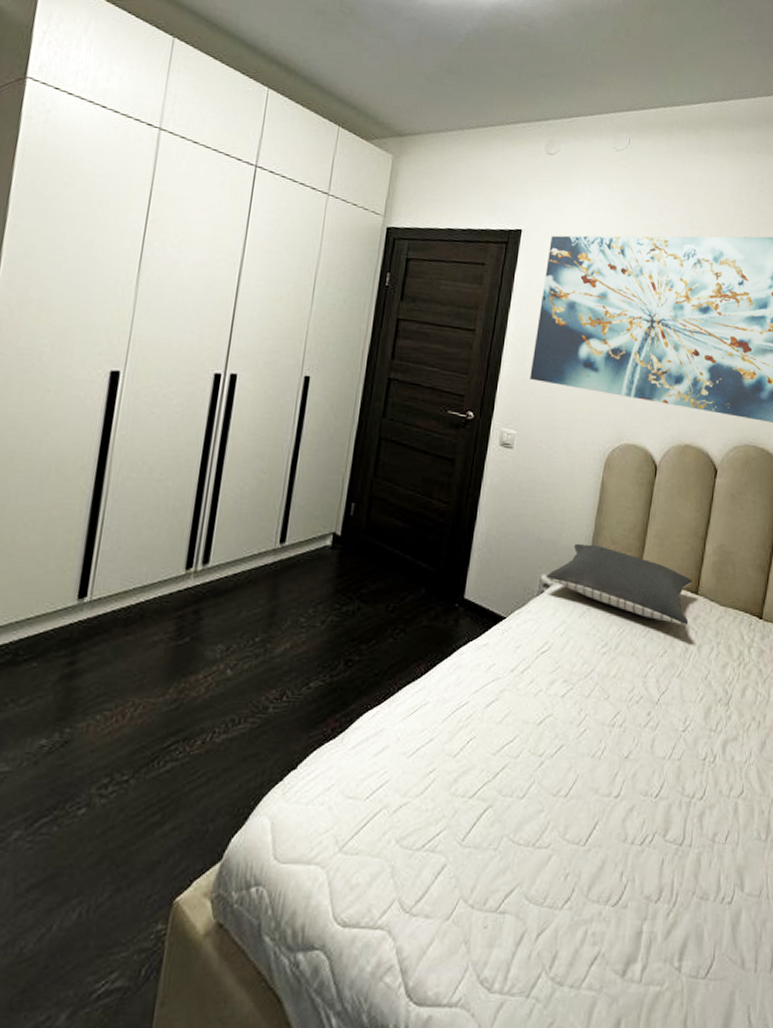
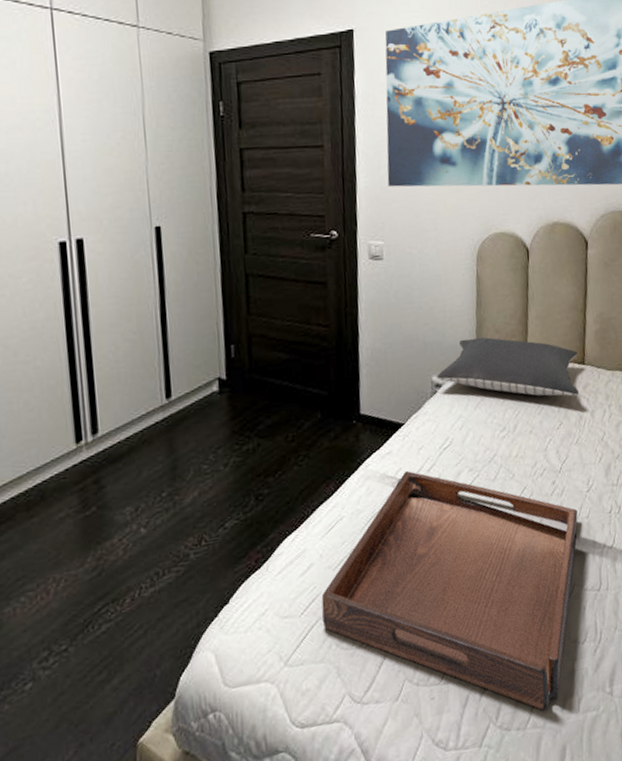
serving tray: none [387,667,669,970] -> present [321,470,578,710]

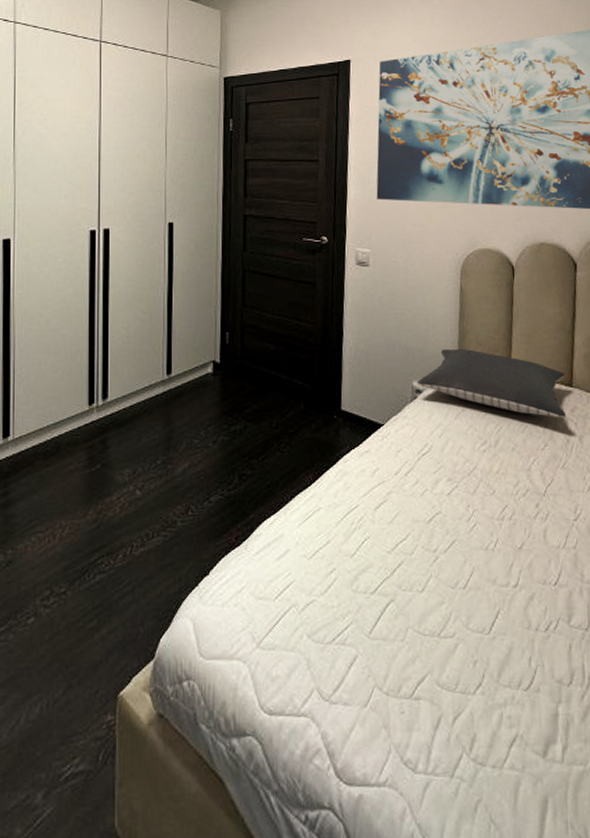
serving tray: present [321,470,578,710] -> none [295,471,564,751]

